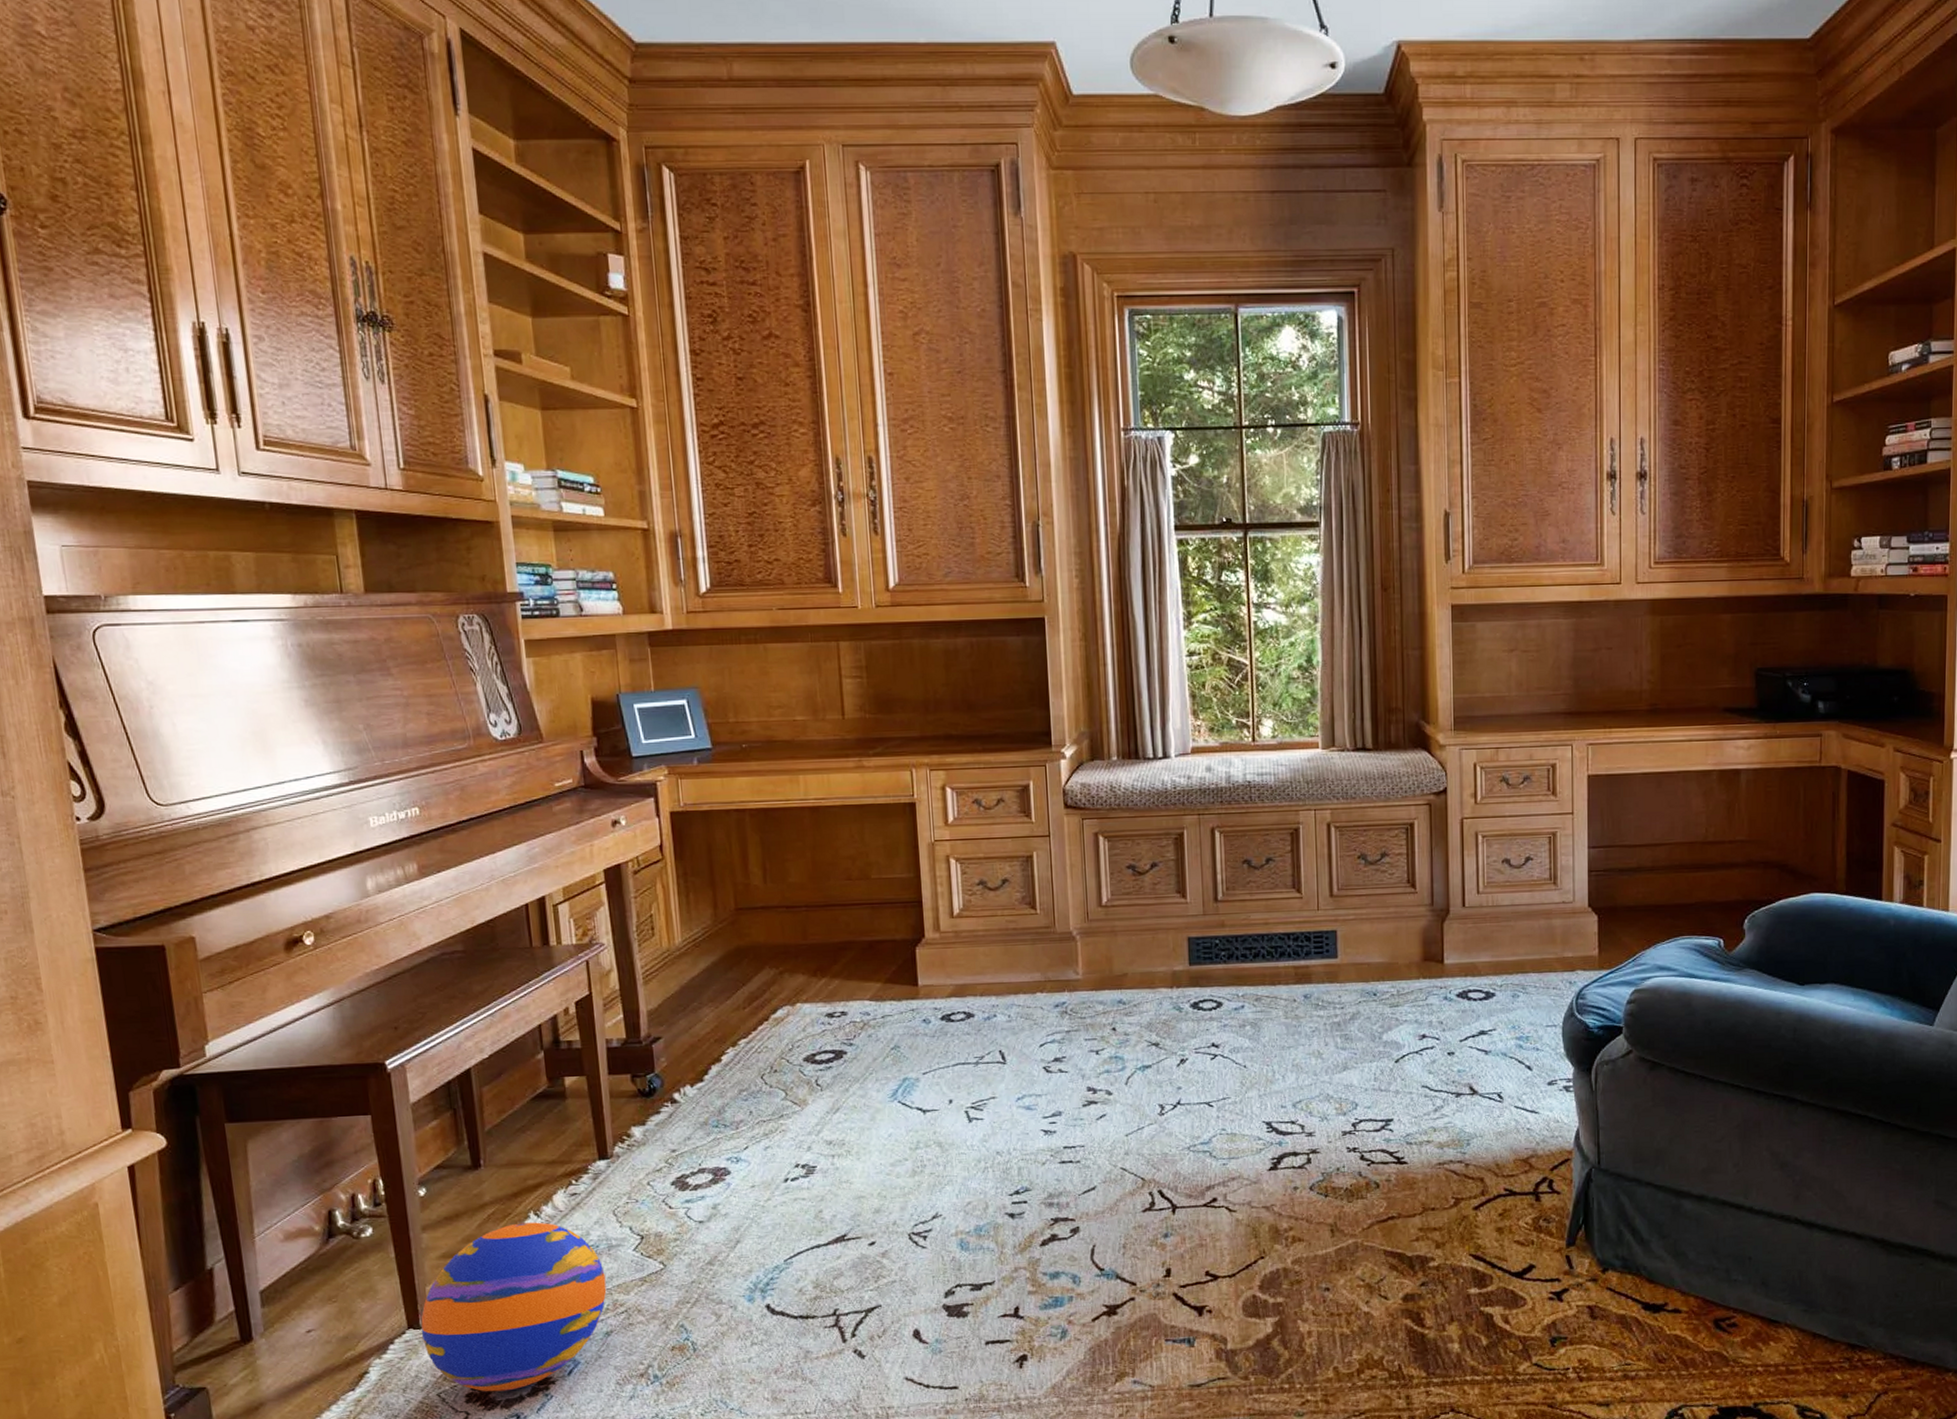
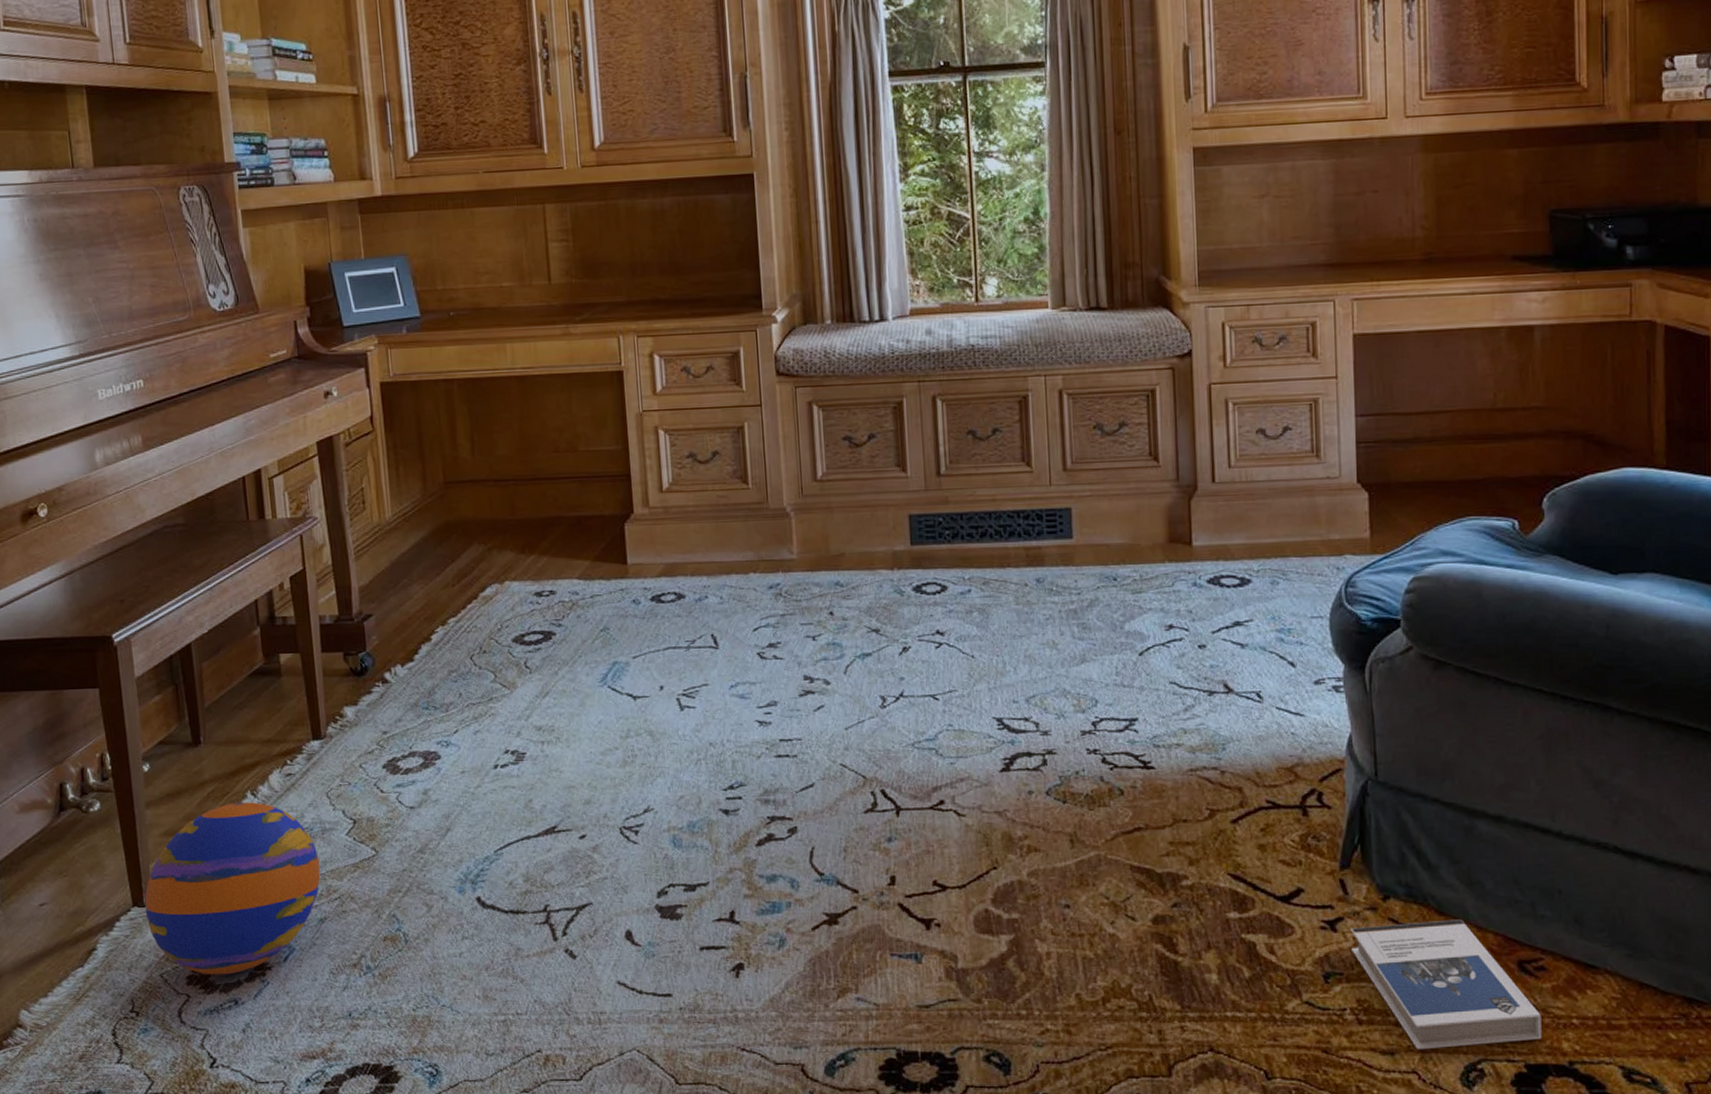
hardback book: none [1575,1286,1732,1400] -> present [1351,919,1542,1050]

